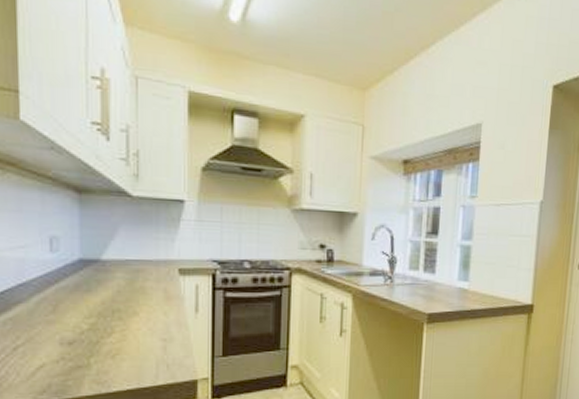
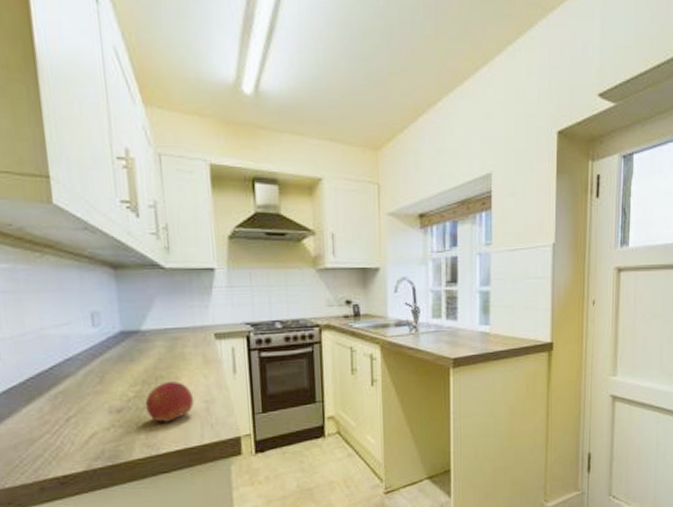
fruit: none [98,316,152,360] -> present [145,381,195,423]

